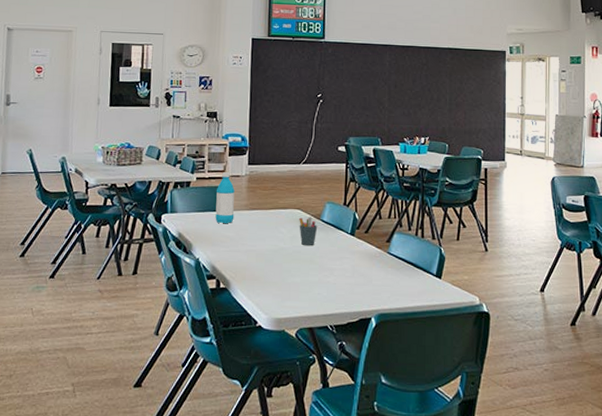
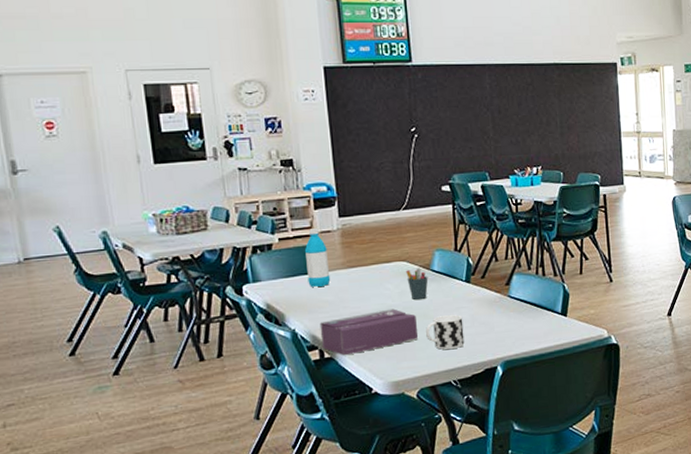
tissue box: none [219,251,303,288] -> present [319,308,418,356]
cup: none [310,263,345,295] -> present [426,314,465,350]

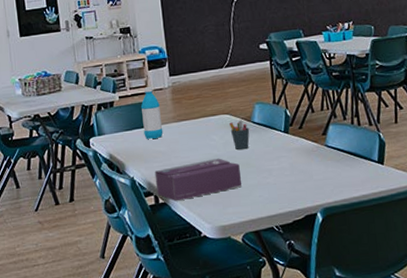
cup: present [426,314,465,350] -> none [249,163,285,196]

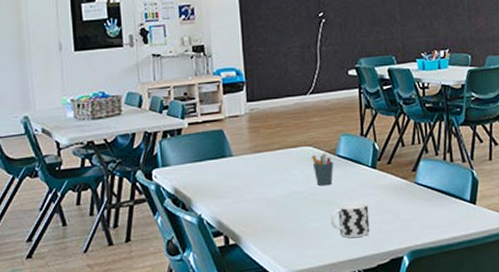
water bottle: present [140,87,163,140] -> none [212,113,237,173]
tissue box: present [154,158,241,202] -> none [225,194,322,243]
cup: none [249,163,285,196] -> present [331,201,370,238]

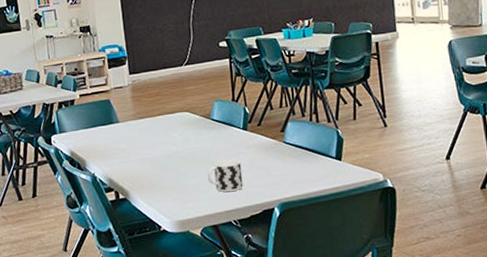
pen holder: present [312,153,334,185] -> none [189,117,209,146]

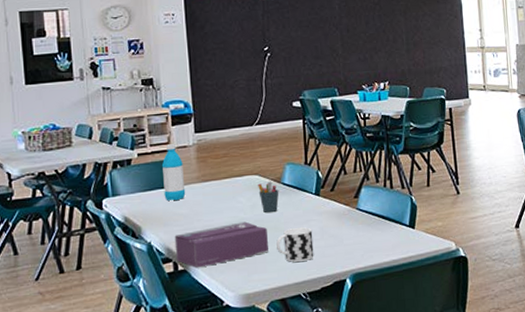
water bottle: none [101,85,124,137] -> present [161,144,186,201]
tissue box: none [115,155,200,197] -> present [174,221,268,268]
pen holder: none [189,117,209,146] -> present [258,181,279,212]

